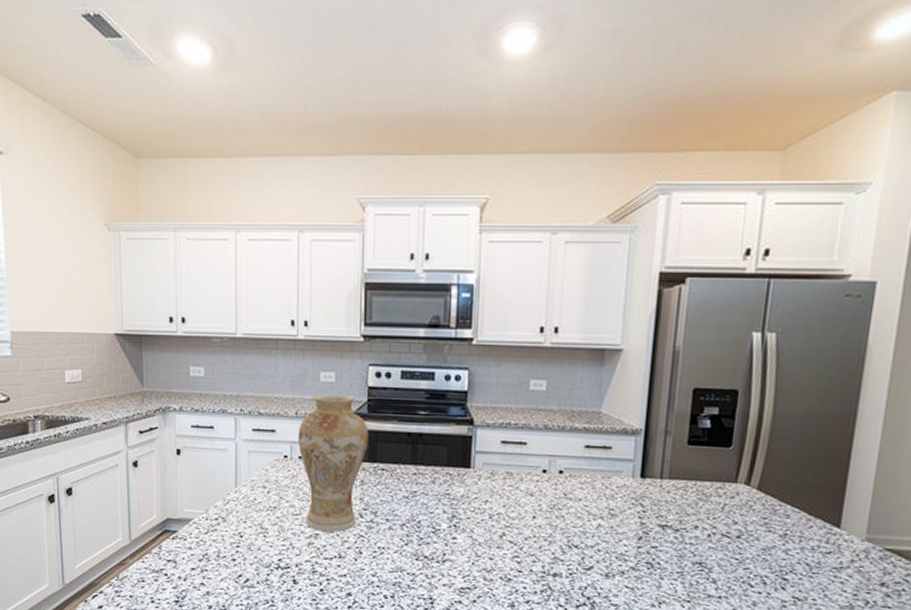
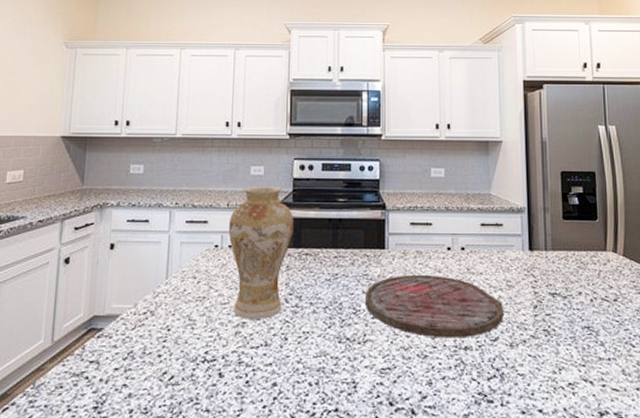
cutting board: none [445,496,602,564] -> present [364,274,503,338]

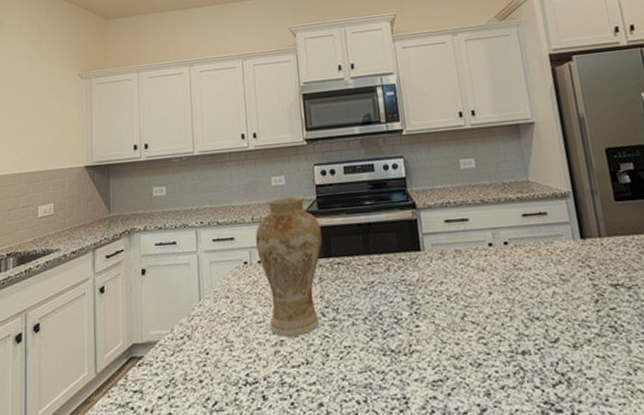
cutting board: present [364,274,503,338] -> none [405,274,562,344]

